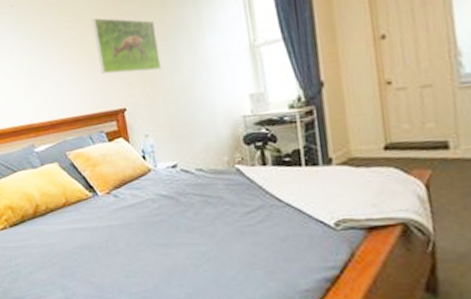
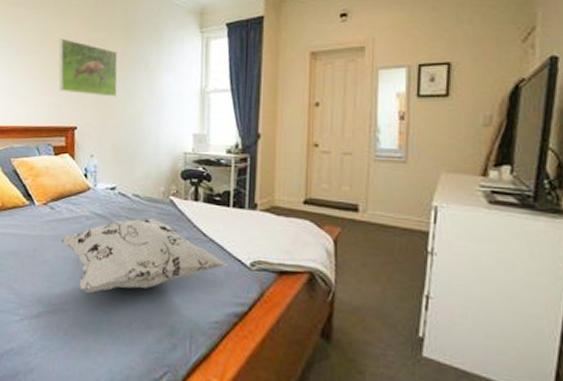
decorative pillow: none [130,191,309,278] -> present [61,218,227,294]

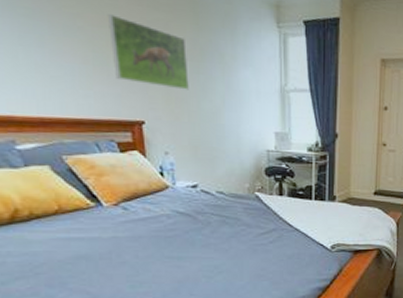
decorative pillow: present [61,218,227,294] -> none [140,213,311,288]

